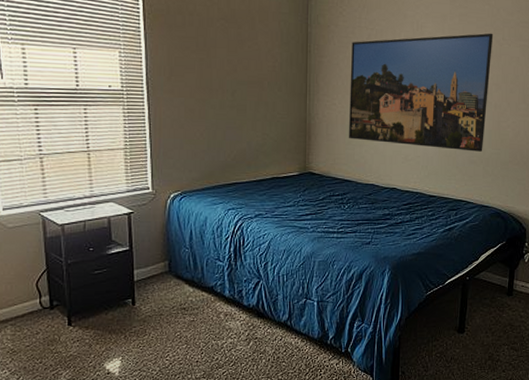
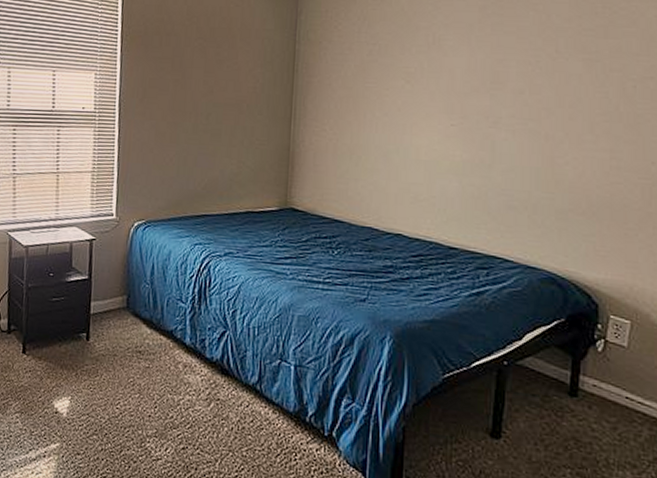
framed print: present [348,33,494,152] -> none [340,44,542,195]

